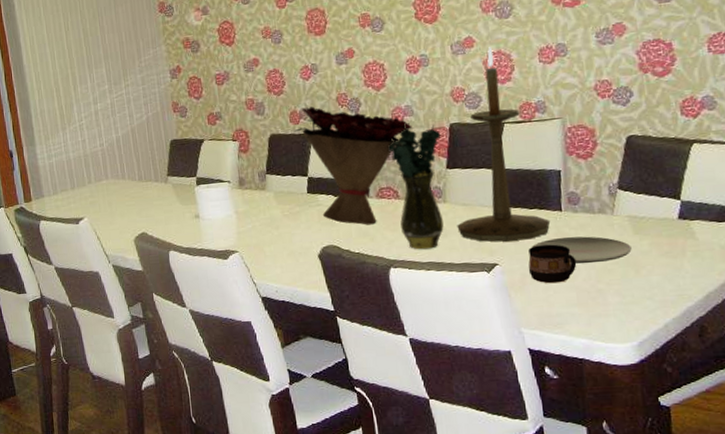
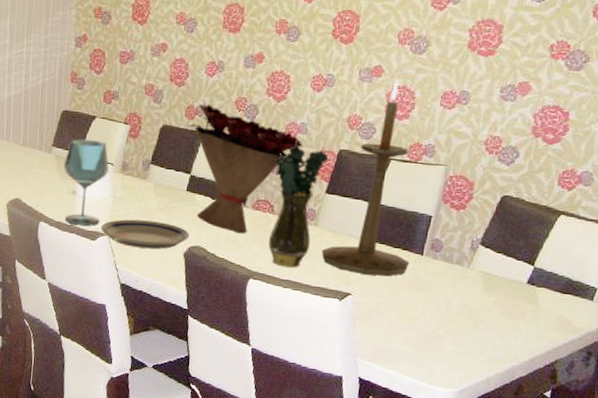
wine glass: none [181,162,228,247] -> present [63,139,109,226]
plate: none [230,228,320,259] -> present [100,219,189,250]
cup: present [528,244,577,284] -> none [377,283,424,323]
plate: present [531,236,632,264] -> none [385,279,477,311]

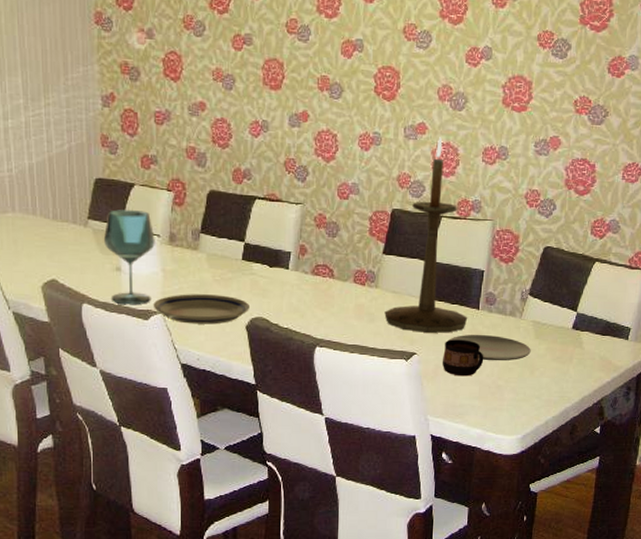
flower bouquet: present [186,104,303,234] -> none [235,167,356,301]
vase: present [268,140,329,268] -> none [329,201,383,332]
cup: none [377,283,424,323] -> present [442,339,484,377]
plate: none [385,279,477,311] -> present [447,334,531,361]

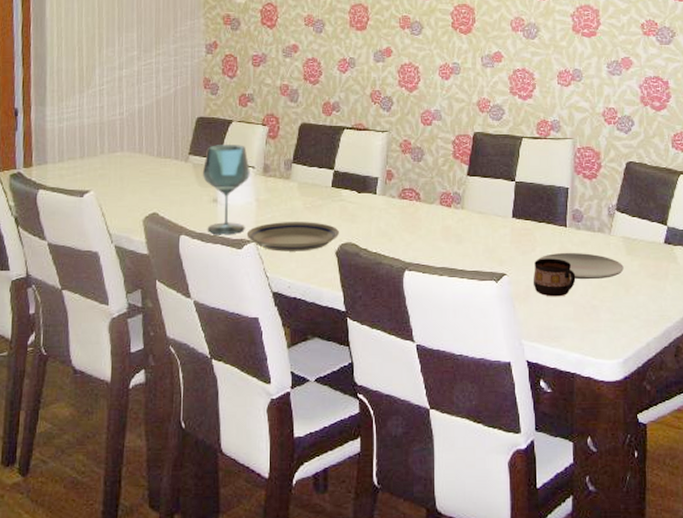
candlestick: present [384,137,468,333] -> none [472,64,556,252]

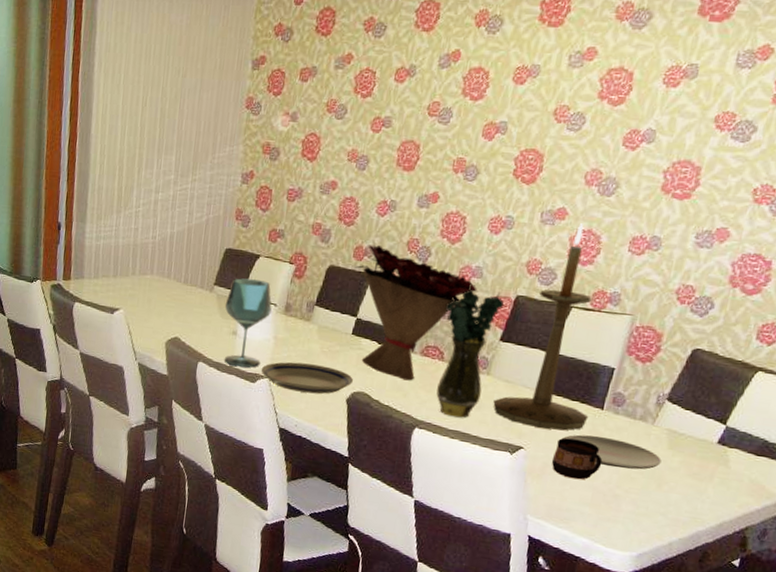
flower bouquet: none [324,100,439,225] -> present [354,245,478,381]
vase: none [414,127,465,254] -> present [436,284,505,418]
candlestick: none [472,64,556,252] -> present [493,223,592,431]

